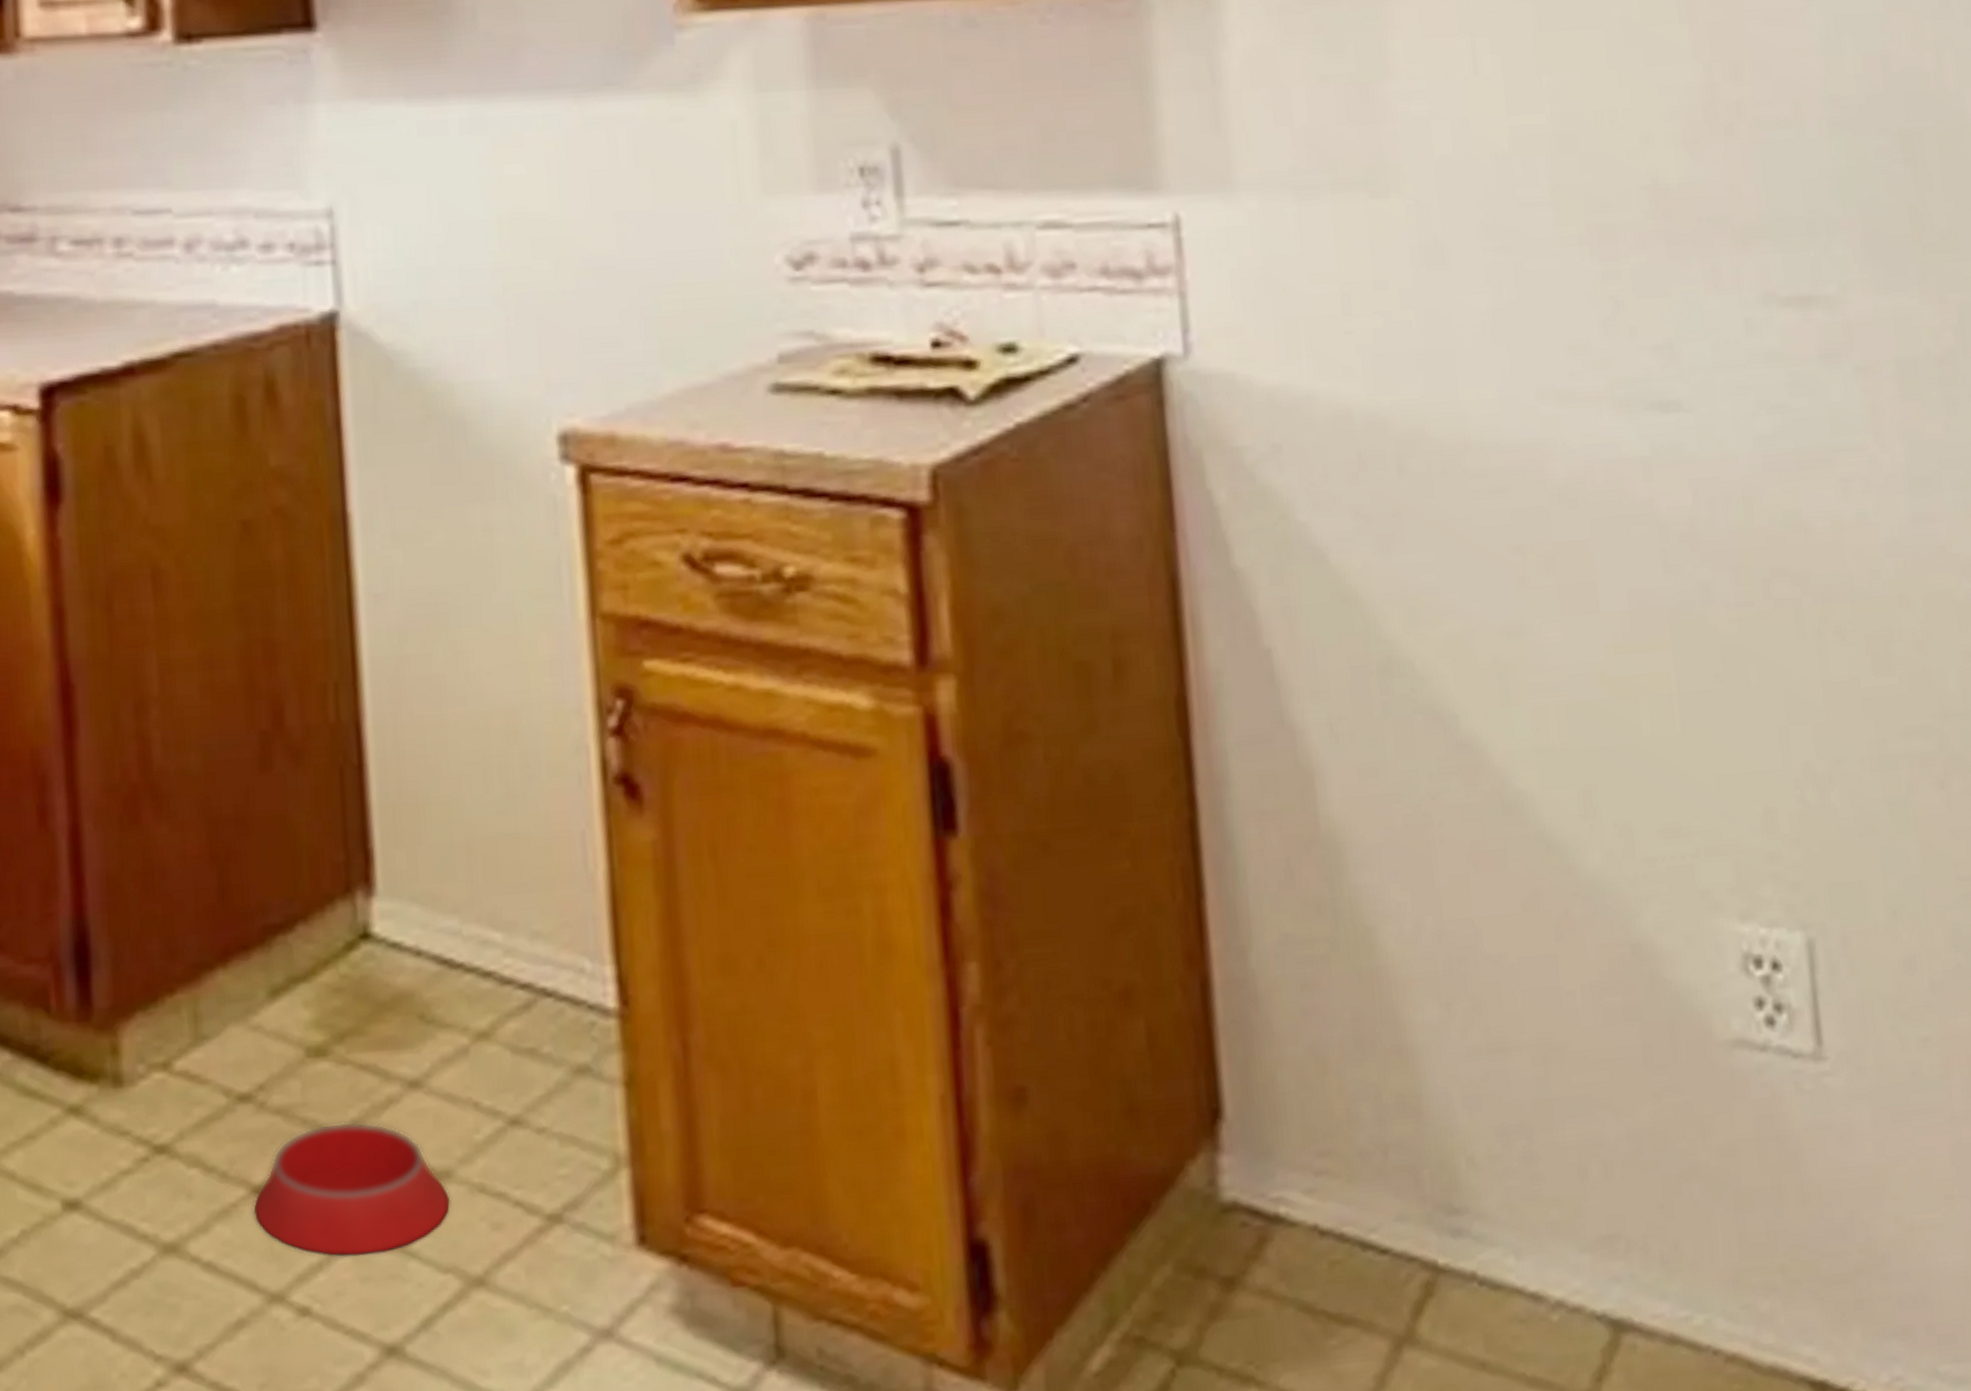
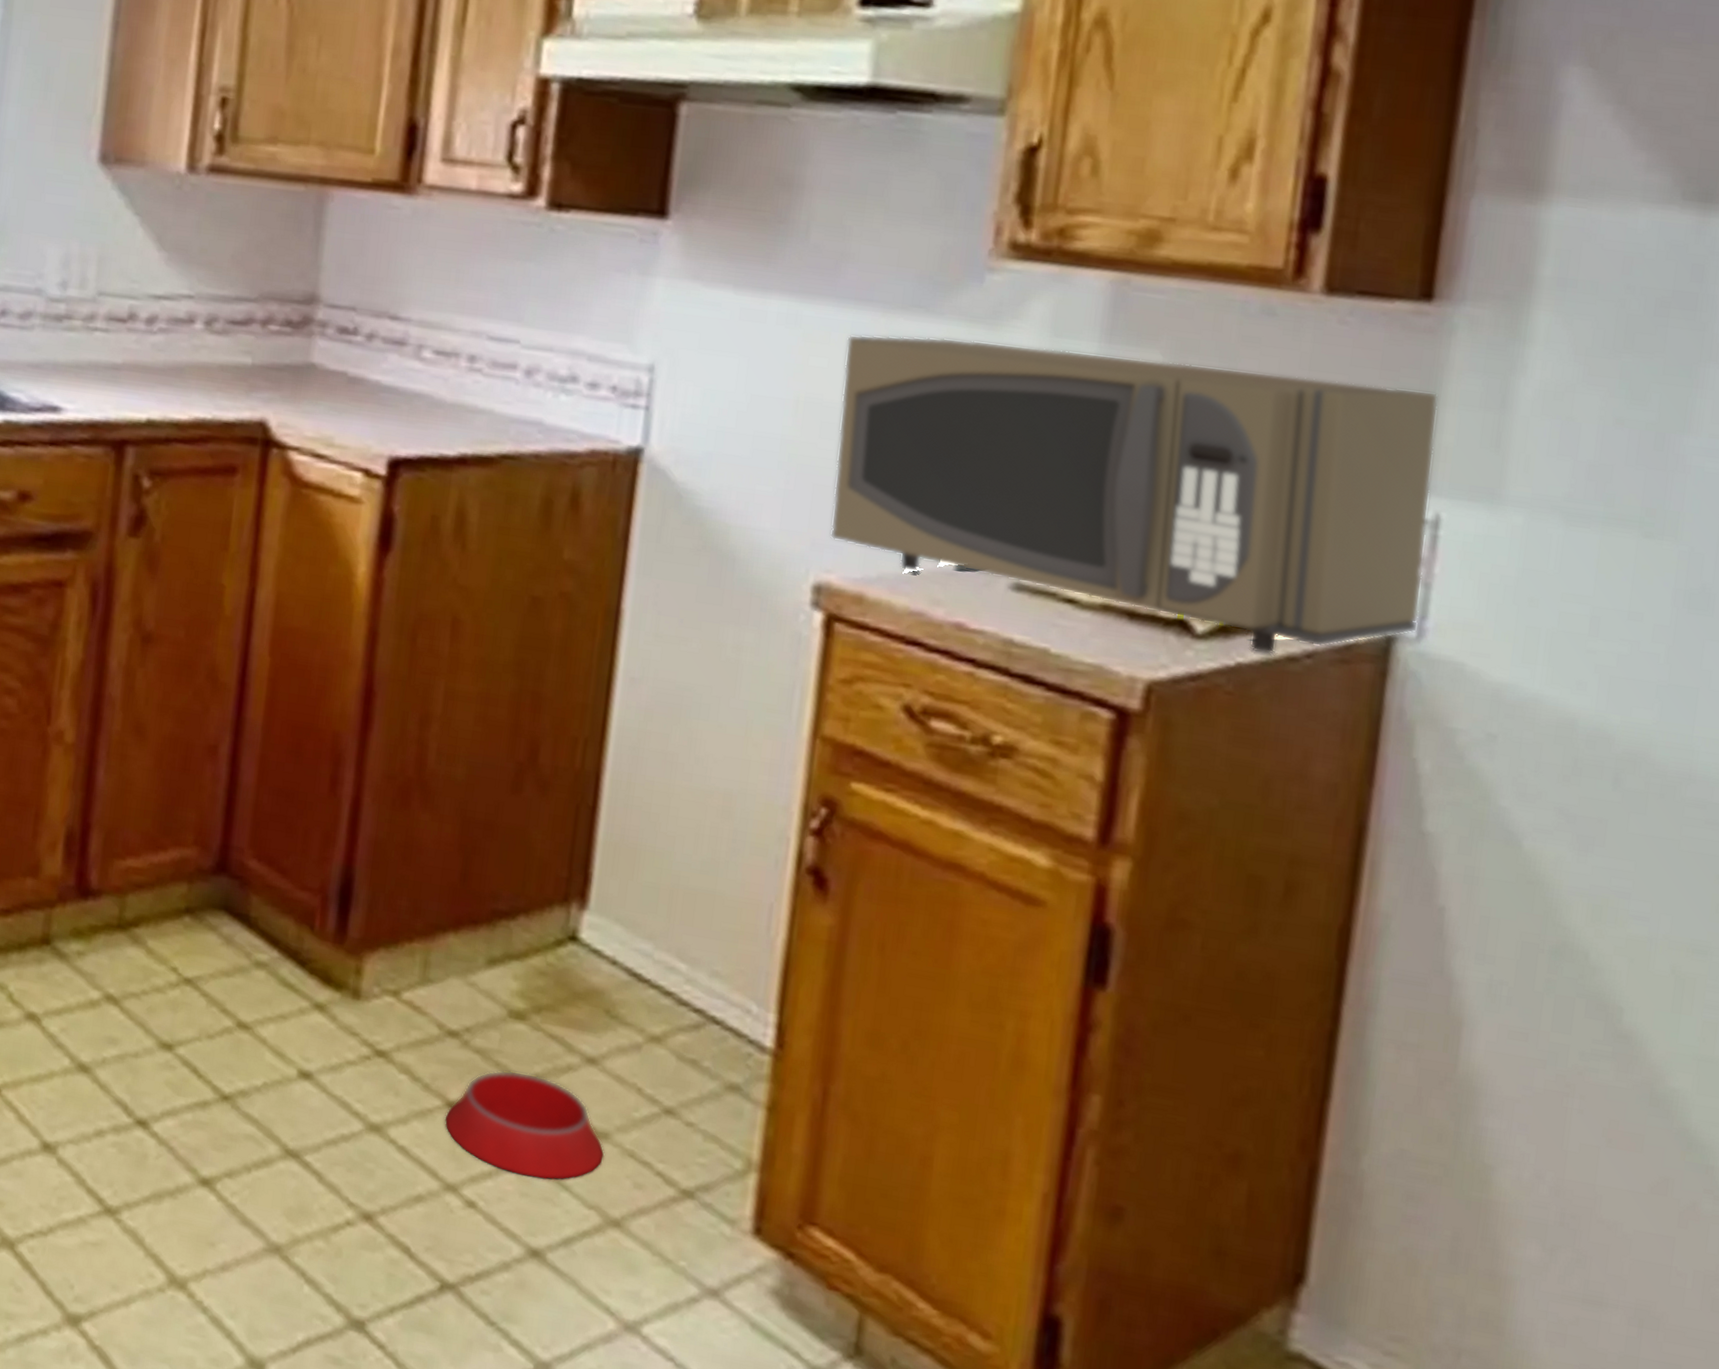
microwave: none [541,81,1184,406] -> present [829,334,1439,653]

